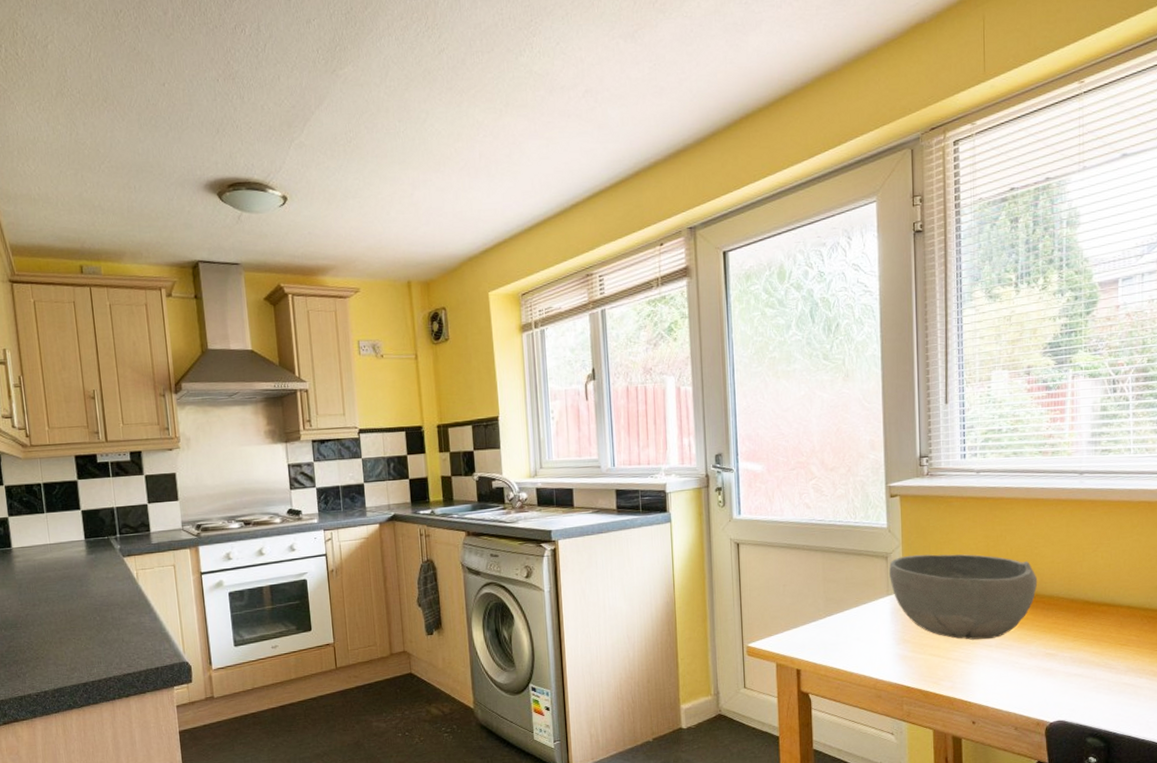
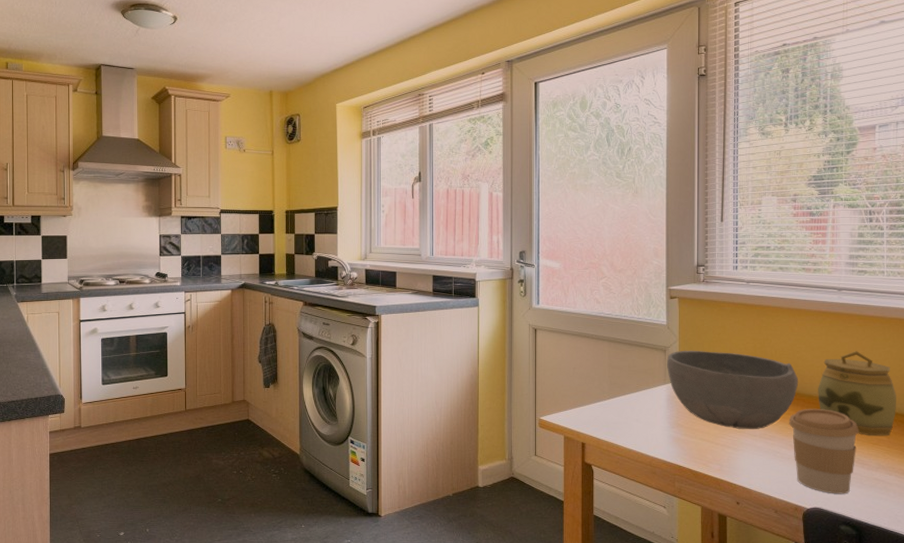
coffee cup: none [1028,610,1105,704] -> present [789,408,859,494]
jar: none [1059,542,1146,636] -> present [818,351,896,435]

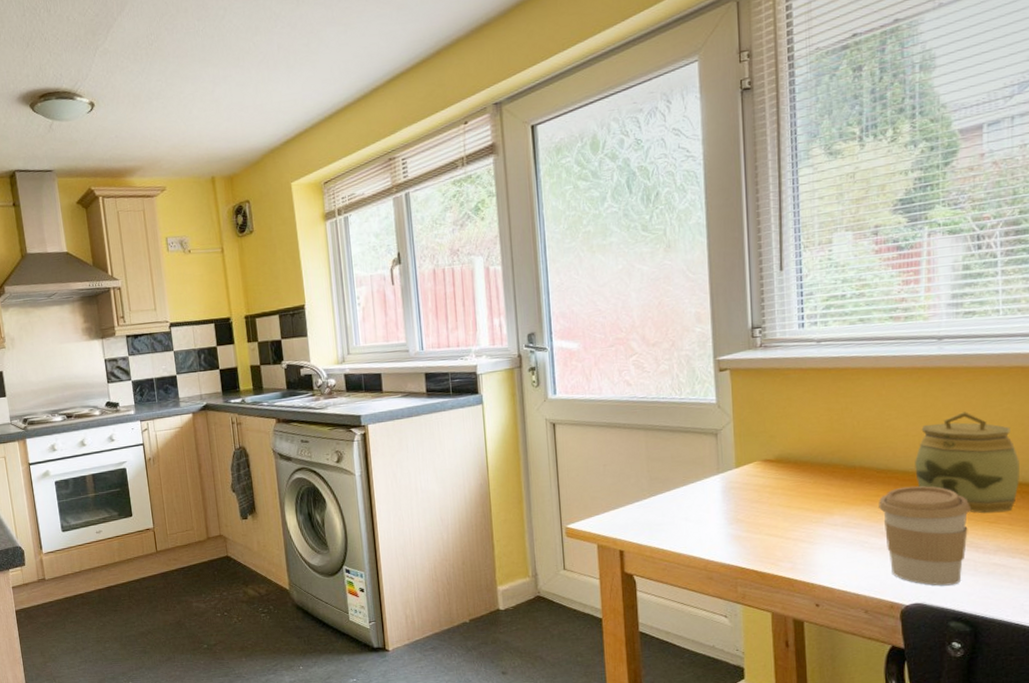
bowl: present [667,350,799,430] -> none [719,428,890,519]

